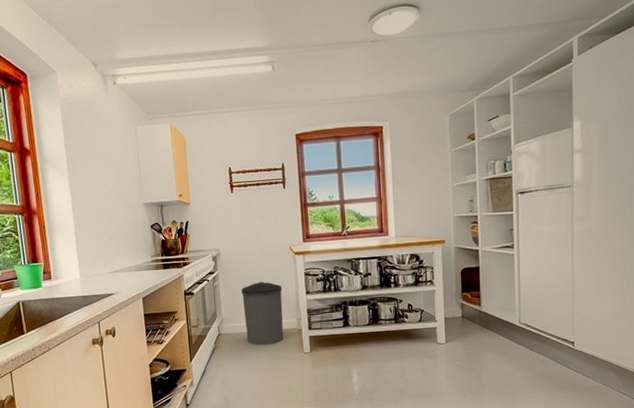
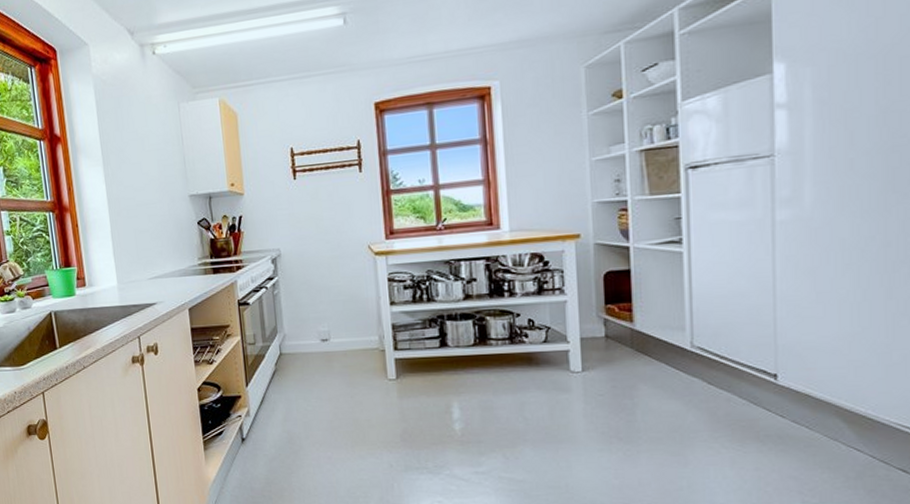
trash can: present [241,281,284,346] -> none [307,288,362,369]

